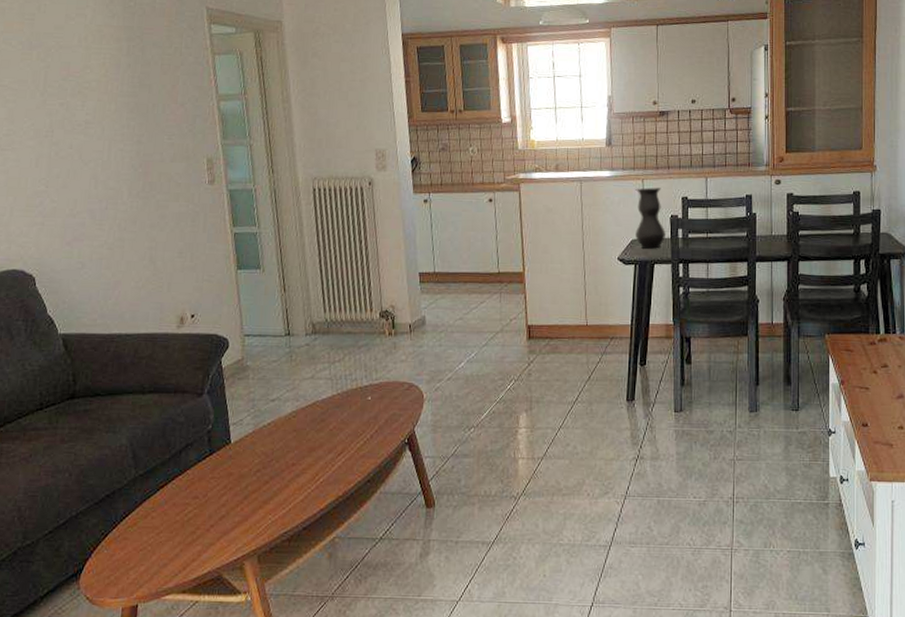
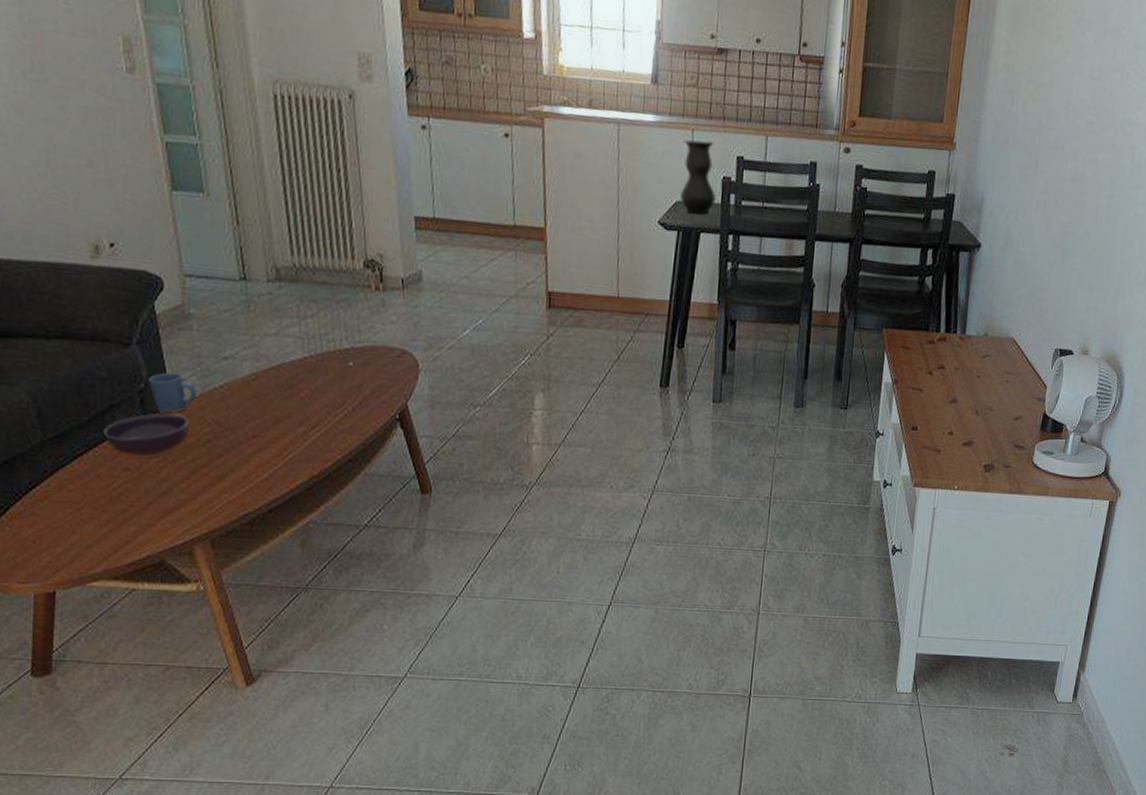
bowl: none [179,449,244,488] -> present [103,413,189,459]
mug: none [215,415,251,449] -> present [148,372,197,414]

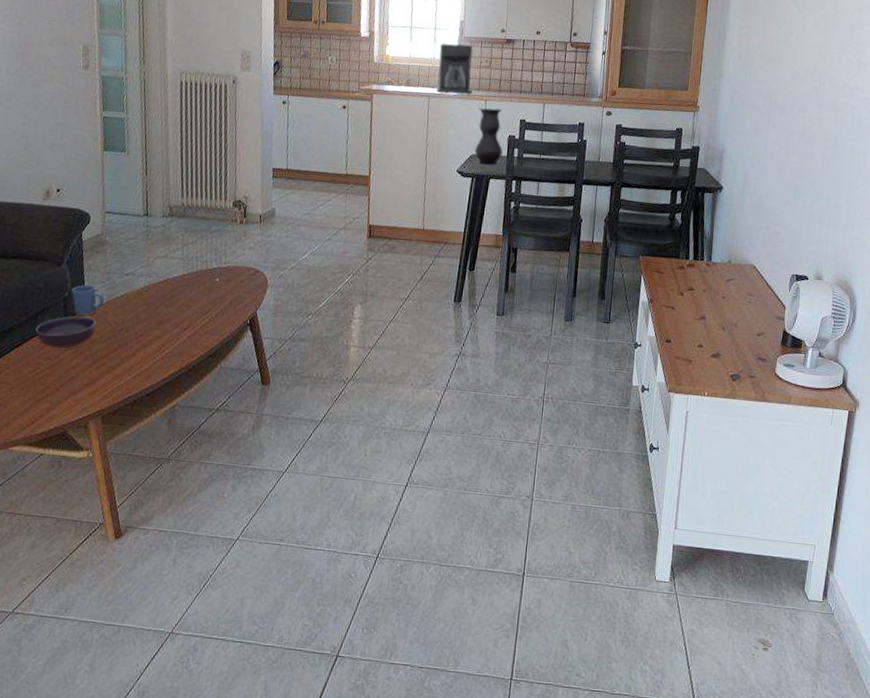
coffee maker: none [627,51,677,123] -> present [436,43,473,95]

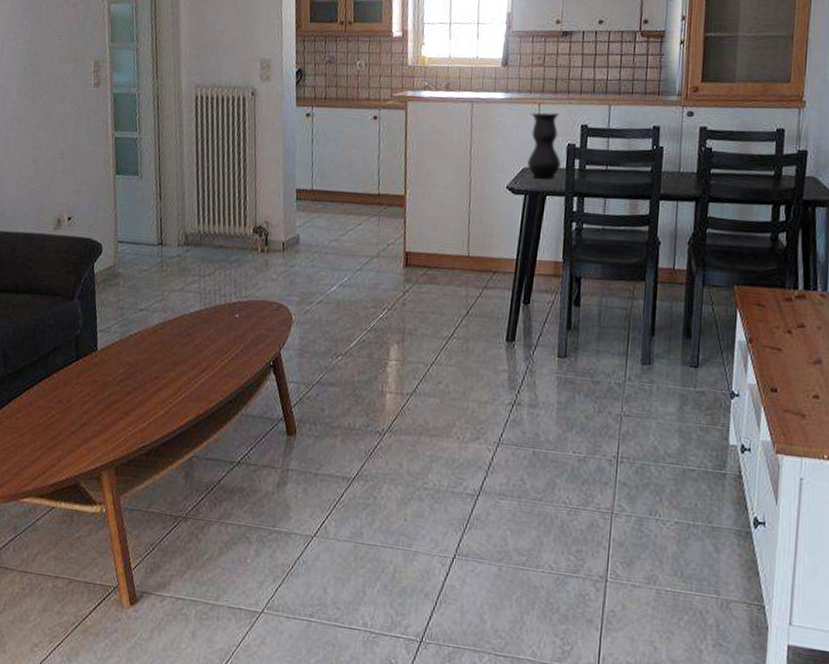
bowl: present [35,315,96,351] -> none [46,355,109,394]
mug: present [71,284,105,316] -> none [83,321,118,356]
coffee maker: present [436,43,473,95] -> none [480,39,524,99]

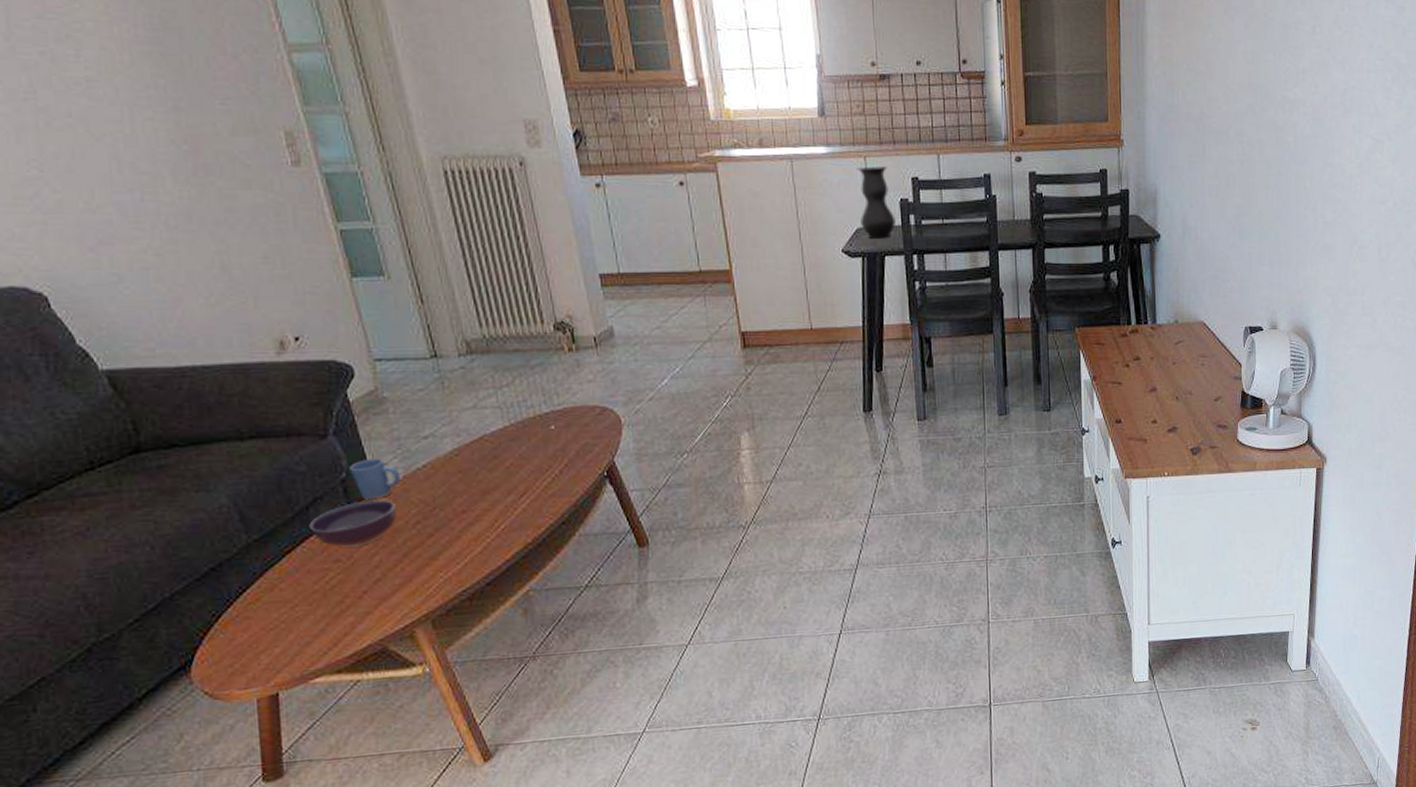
bowl: none [46,355,109,394] -> present [309,499,396,549]
mug: none [83,321,118,356] -> present [349,458,401,500]

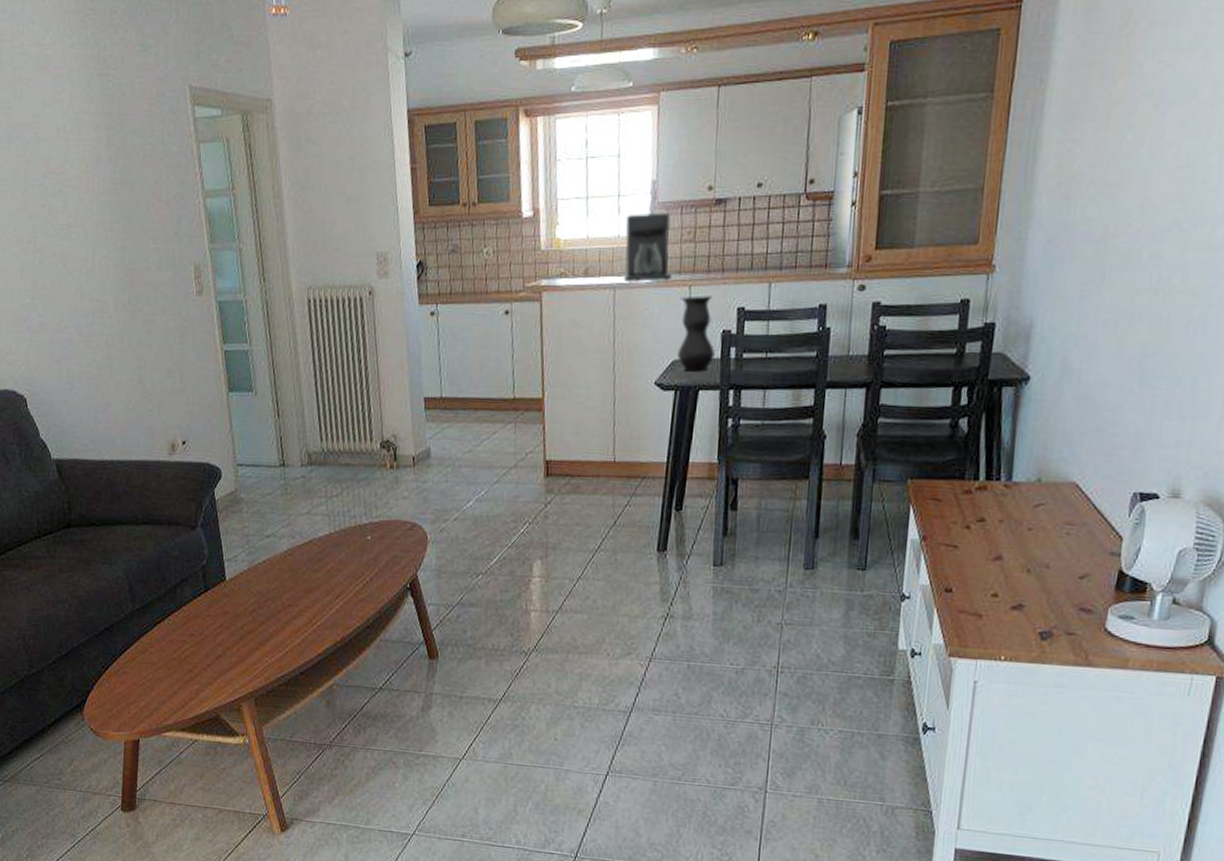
bowl: present [309,499,396,549] -> none [175,586,239,626]
mug: present [349,458,401,500] -> none [209,550,246,587]
coffee maker: none [794,86,848,154] -> present [623,212,673,283]

